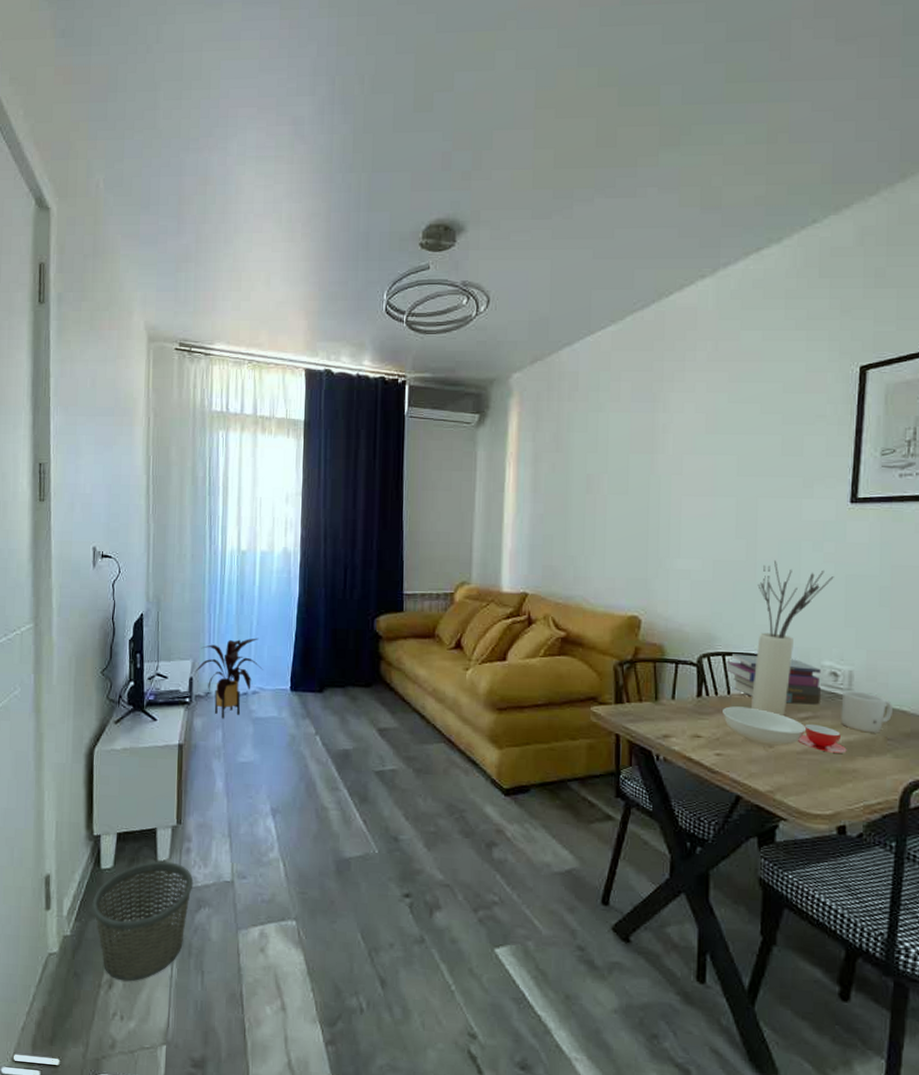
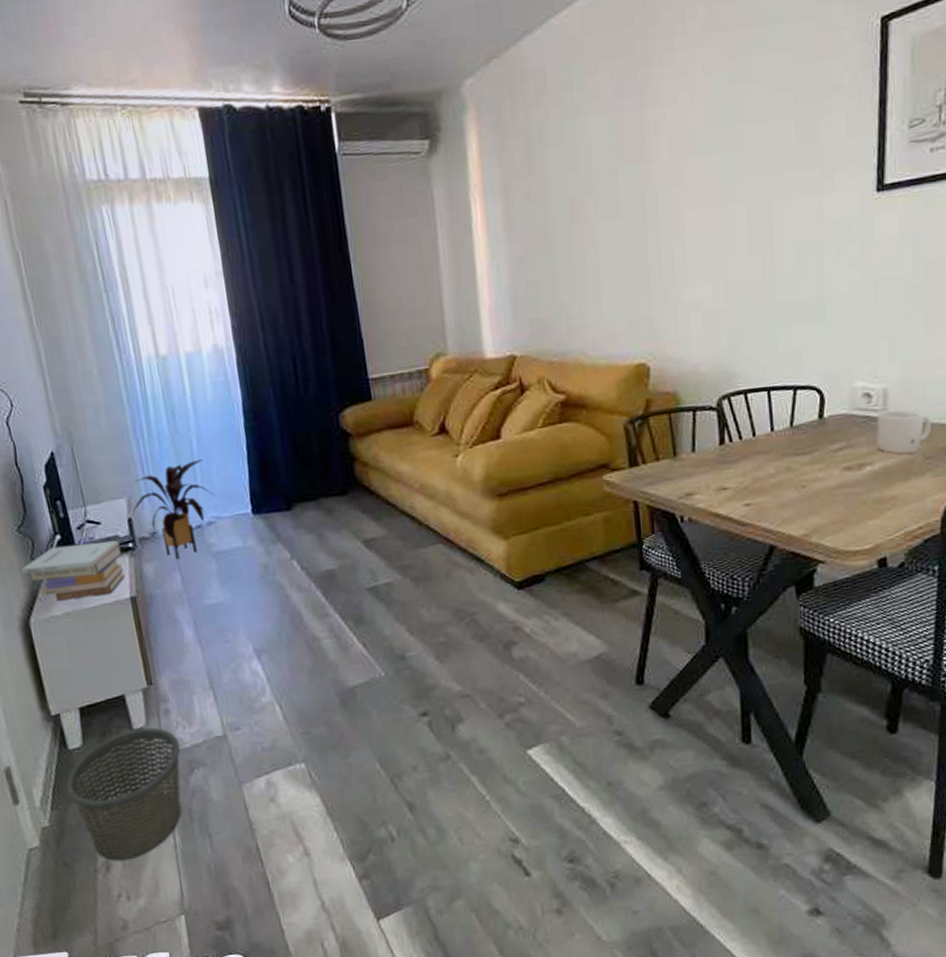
books: none [97,691,180,739] -> present [21,540,125,601]
bowl: present [723,706,807,747] -> none [749,447,841,488]
books: present [725,654,822,704] -> none [748,384,855,435]
vase: present [750,560,834,717] -> none [778,273,862,452]
teacup: present [797,723,847,753] -> none [831,454,885,483]

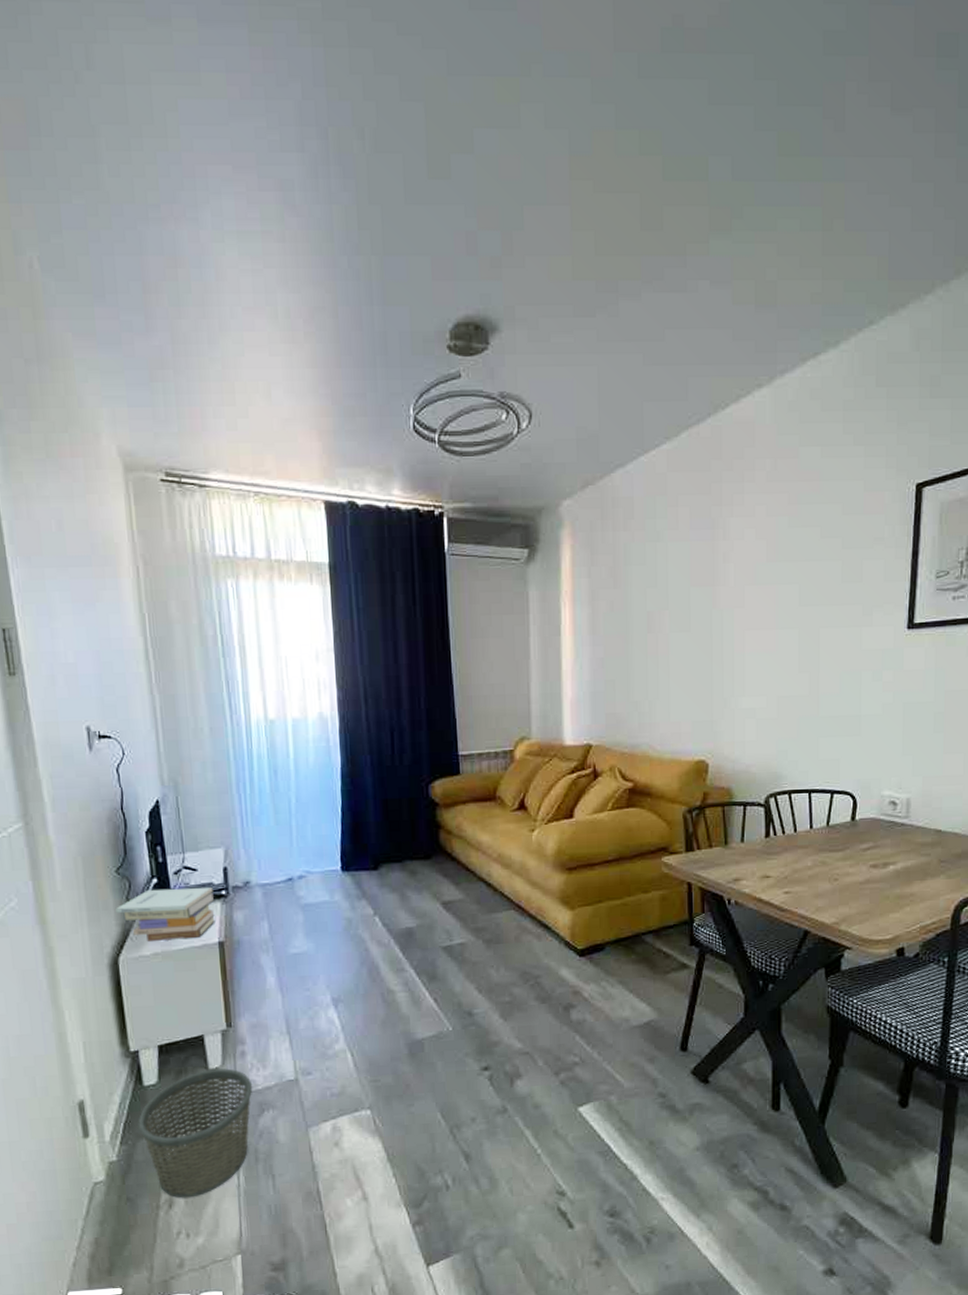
house plant: present [131,458,215,560] -> none [228,816,308,909]
mug: present [876,409,932,455] -> none [899,817,947,857]

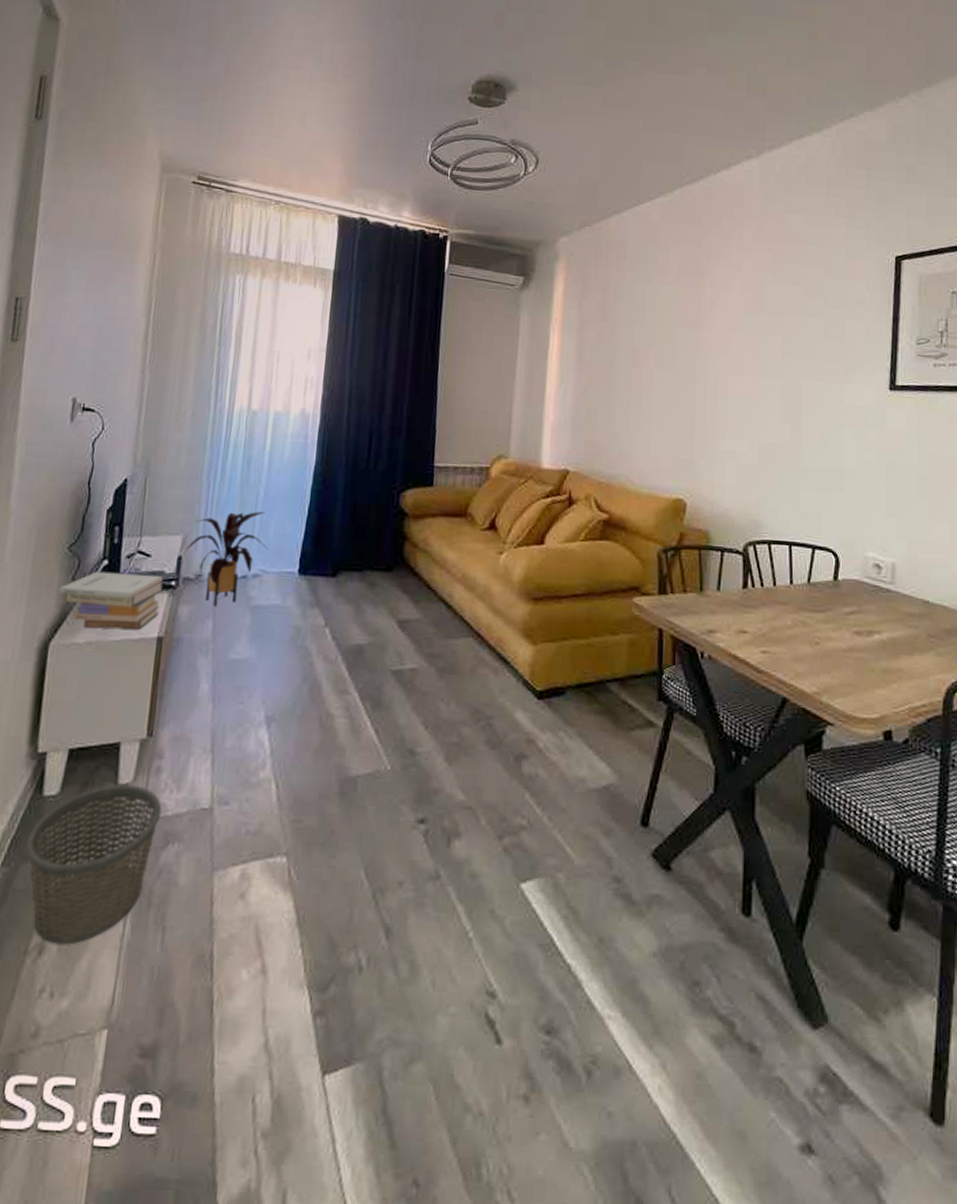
house plant: none [228,816,308,909] -> present [184,511,267,607]

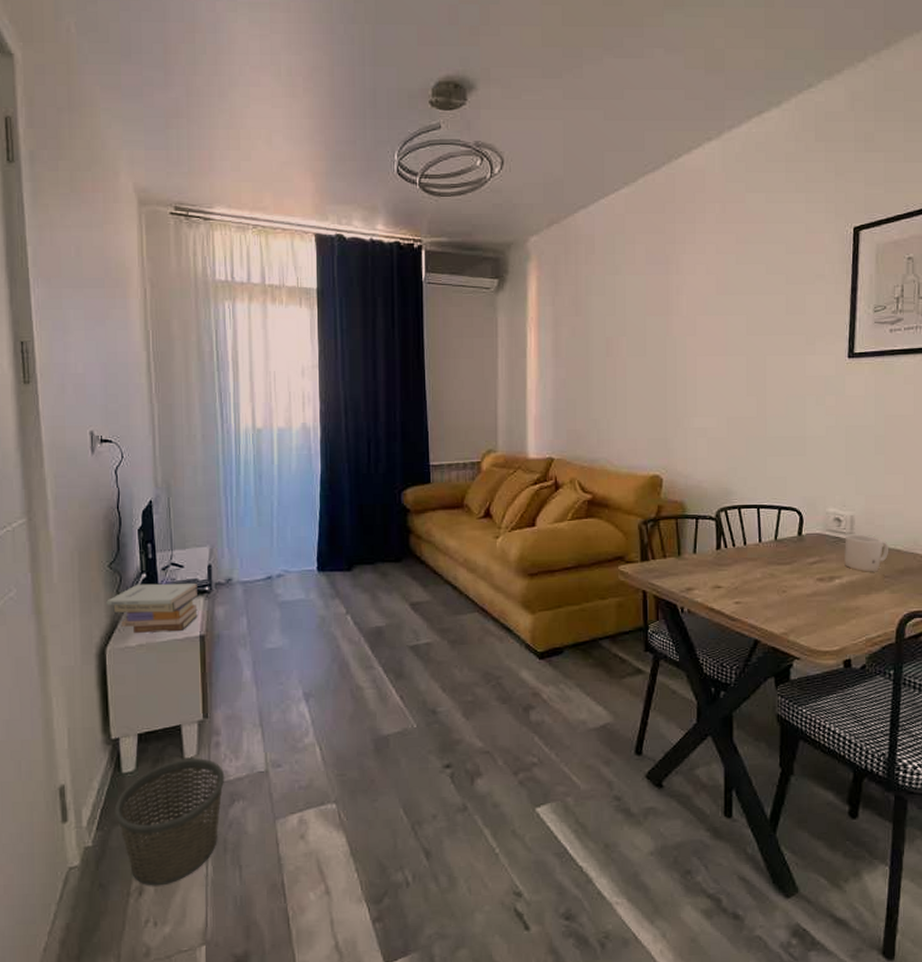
house plant: present [184,511,267,607] -> none [212,519,287,606]
mug: none [885,583,935,630] -> present [844,534,889,572]

